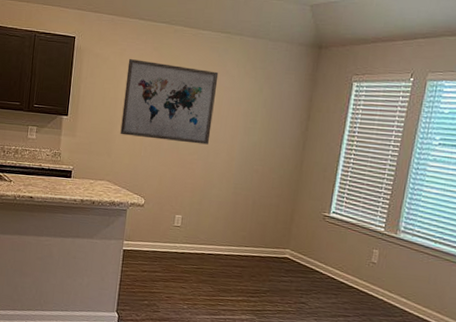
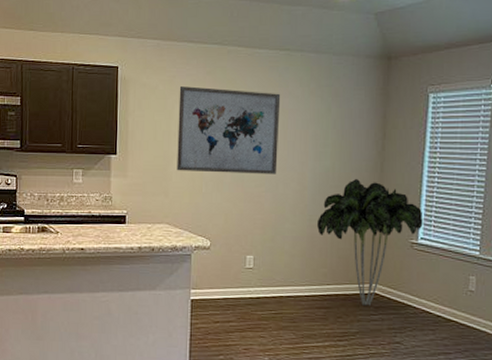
indoor plant: none [241,155,337,268] -> present [317,179,423,306]

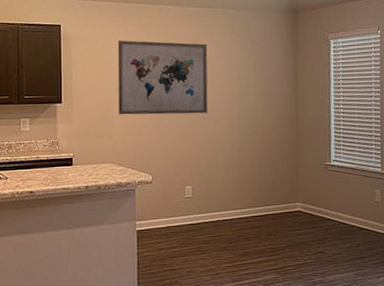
indoor plant: present [317,179,423,306] -> none [246,113,334,223]

